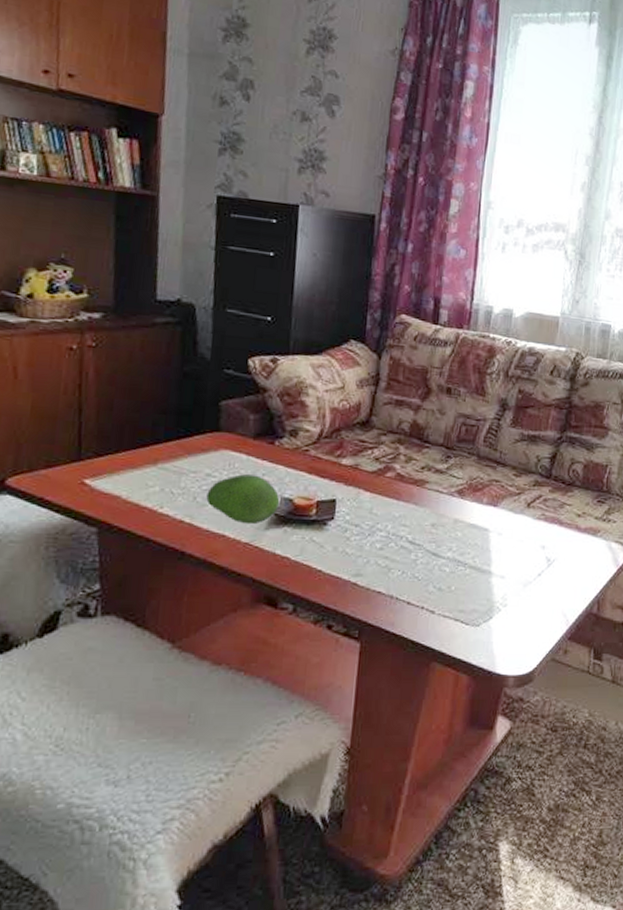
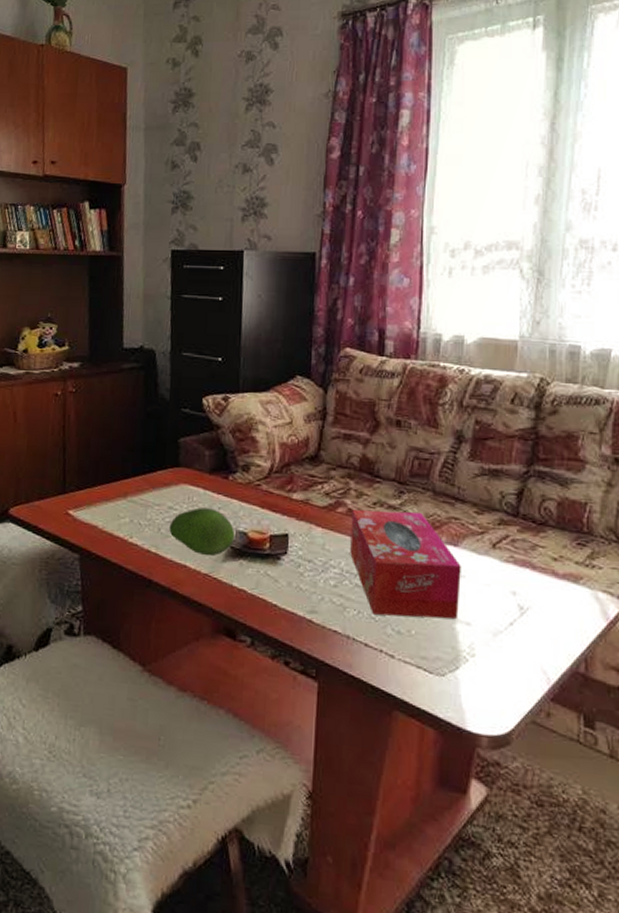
tissue box: none [397,474,499,574] -> present [350,510,461,619]

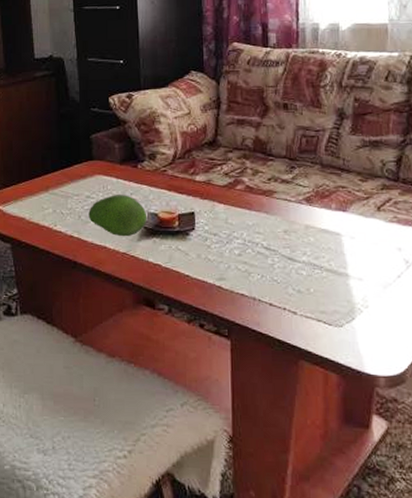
tissue box: present [350,510,461,619] -> none [249,185,352,277]

